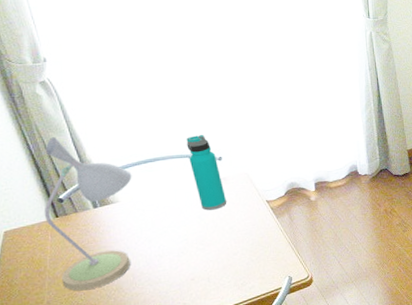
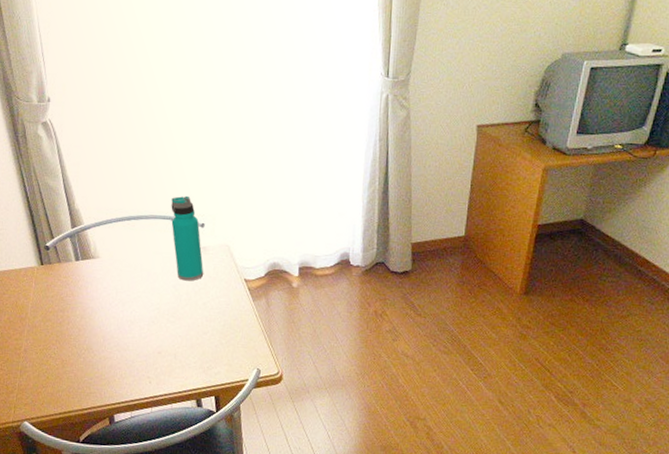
desk lamp: present [44,137,132,291] -> none [31,181,115,345]

